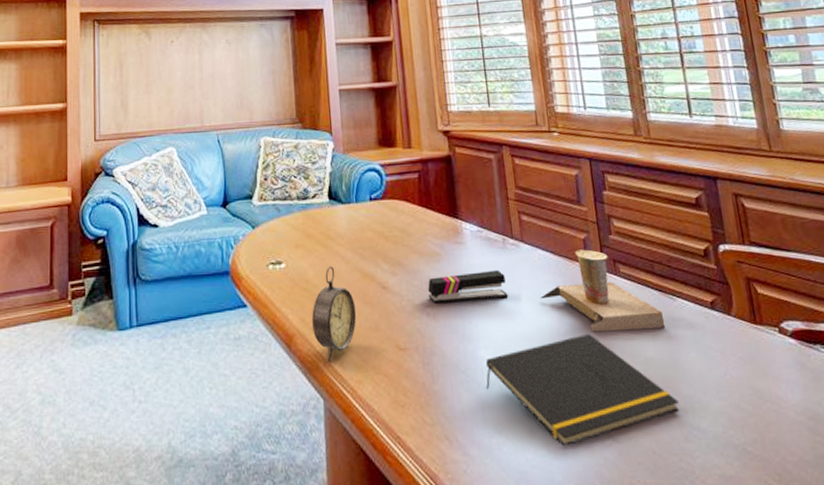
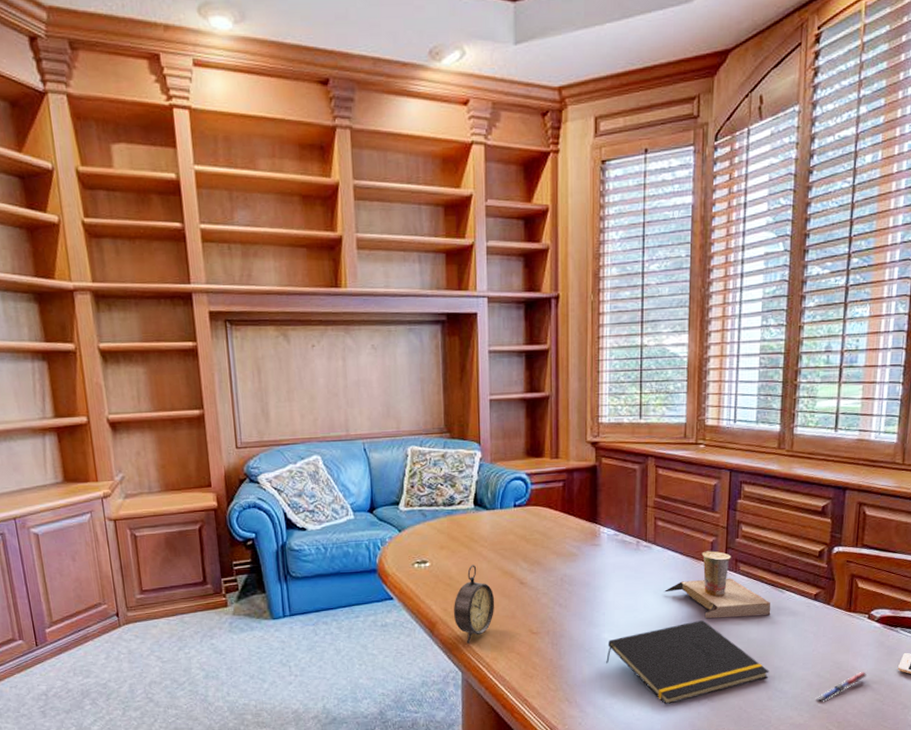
stapler: present [428,269,508,304] -> none [563,568,635,596]
pen: none [742,404,798,445] -> present [815,672,868,702]

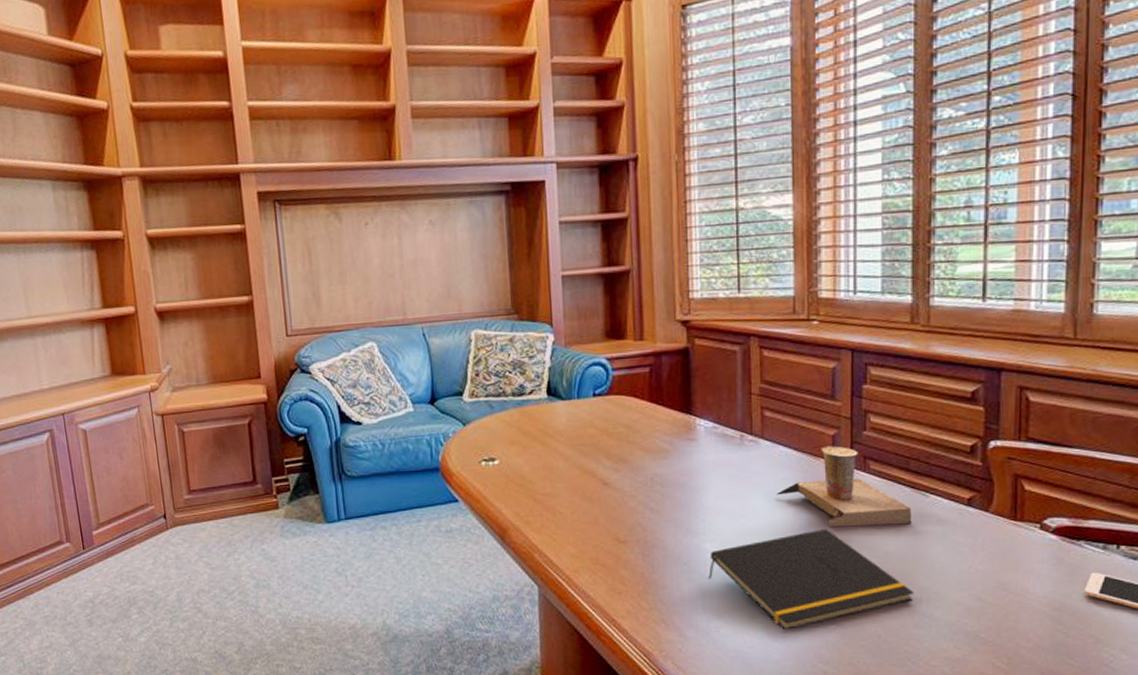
alarm clock: present [454,565,495,644] -> none [527,462,575,553]
pen: present [815,672,868,702] -> none [976,595,1044,632]

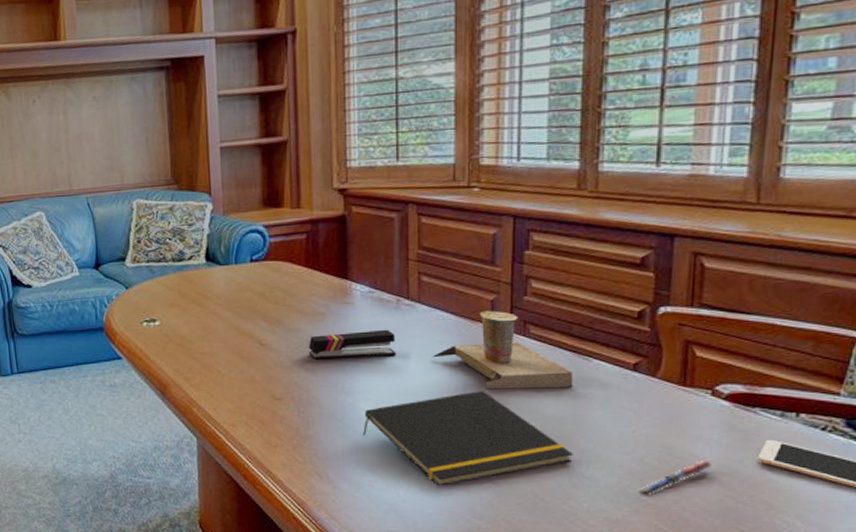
stapler: none [653,466,741,499] -> present [309,329,397,360]
pen: none [976,595,1044,632] -> present [638,461,713,495]

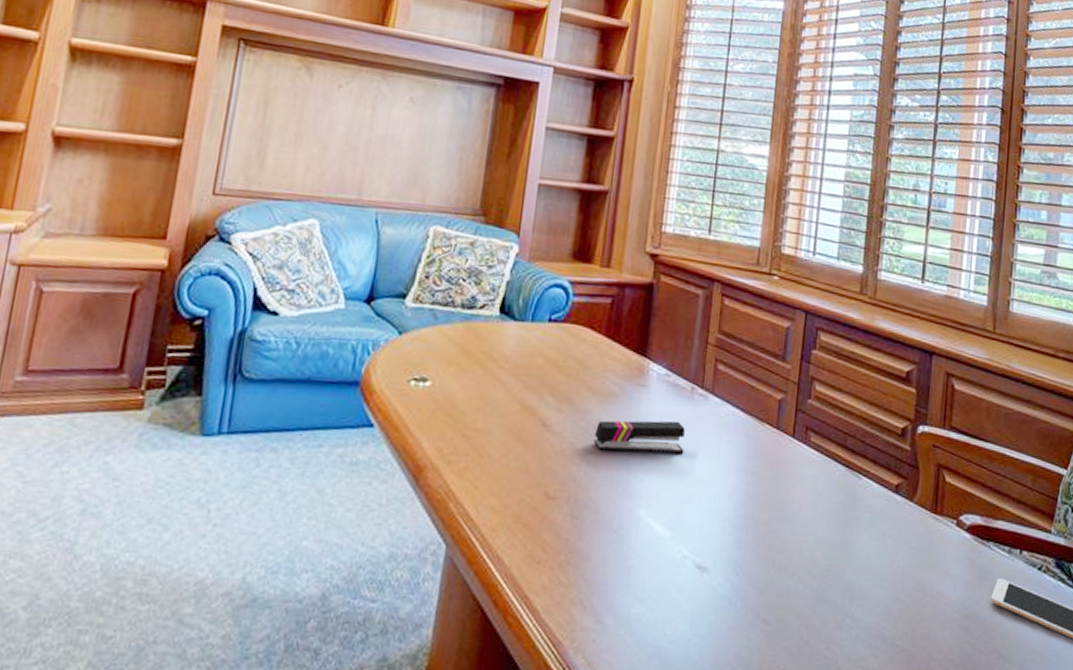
notepad: present [363,390,573,485] -> none [638,503,839,622]
cup: present [431,310,574,390] -> none [717,411,845,506]
pen: present [638,461,713,495] -> none [893,600,956,639]

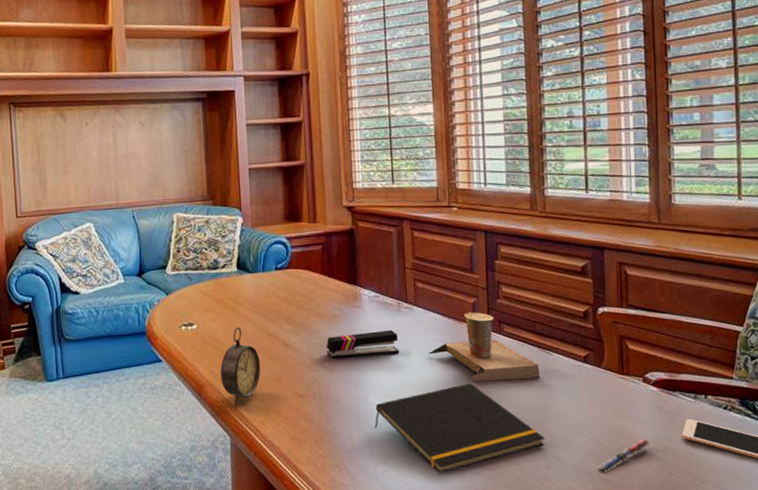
alarm clock: none [449,392,507,503] -> present [220,327,261,407]
notepad: none [638,503,839,622] -> present [375,382,545,472]
cup: none [717,411,845,506] -> present [428,312,540,382]
pen: none [893,600,956,639] -> present [597,439,650,472]

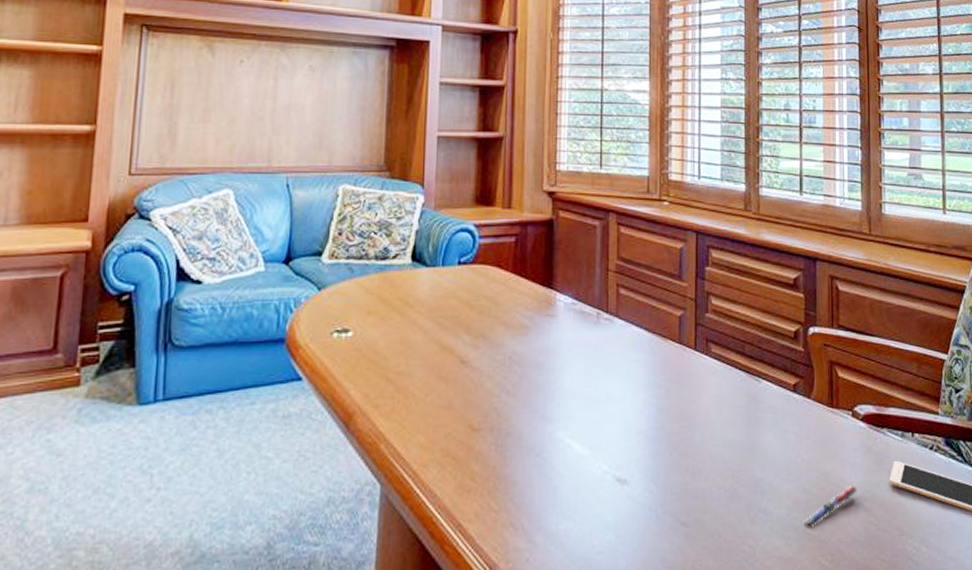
alarm clock: present [220,327,261,407] -> none [377,336,429,444]
stapler: present [326,329,400,359] -> none [511,345,595,381]
notepad: present [375,382,545,472] -> none [561,414,750,531]
cup: present [428,312,540,382] -> none [627,327,748,414]

